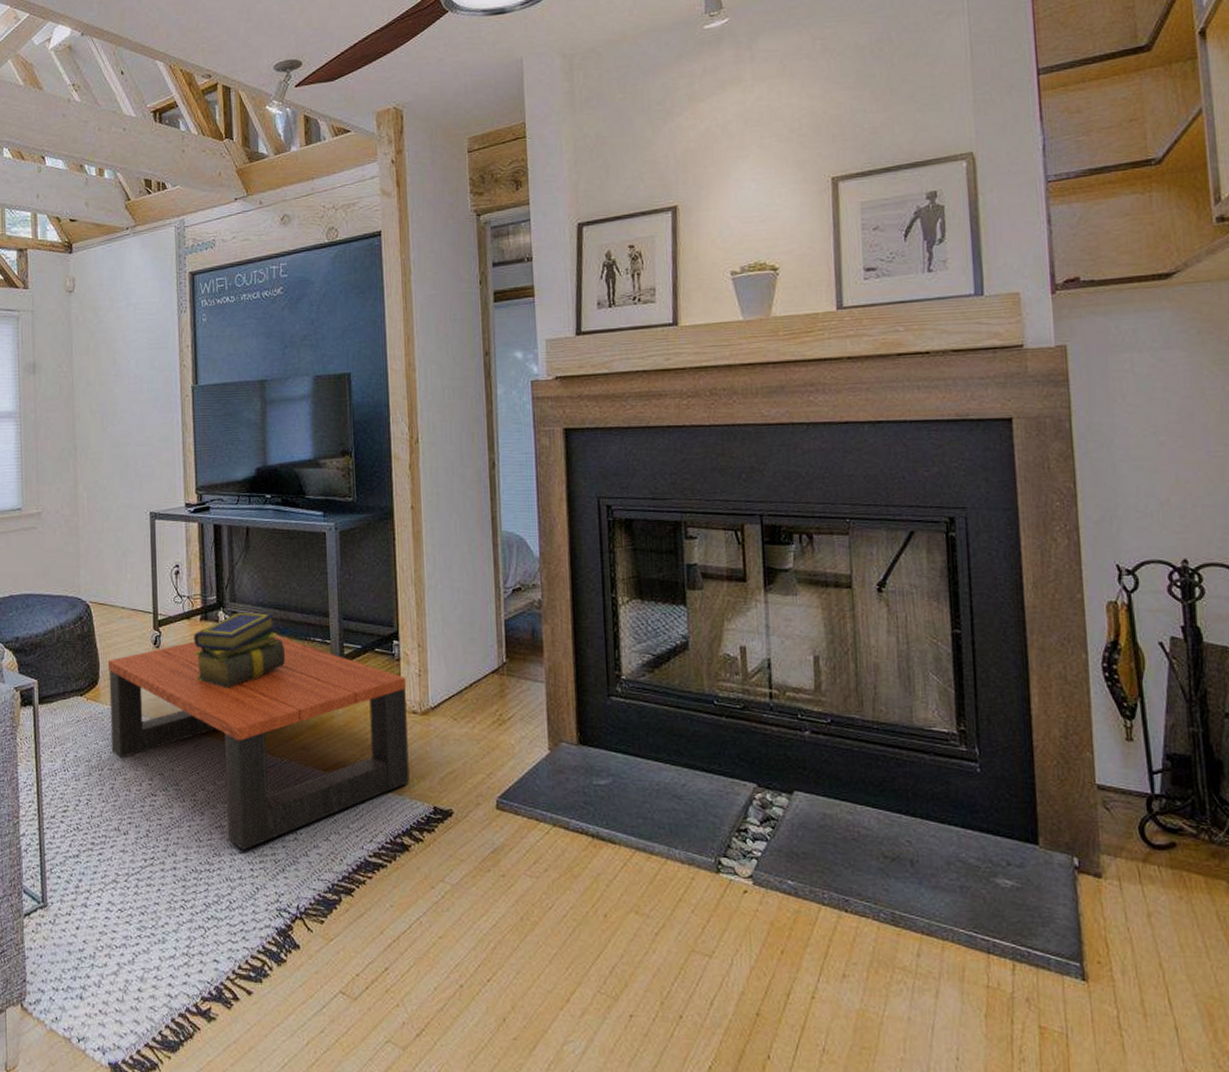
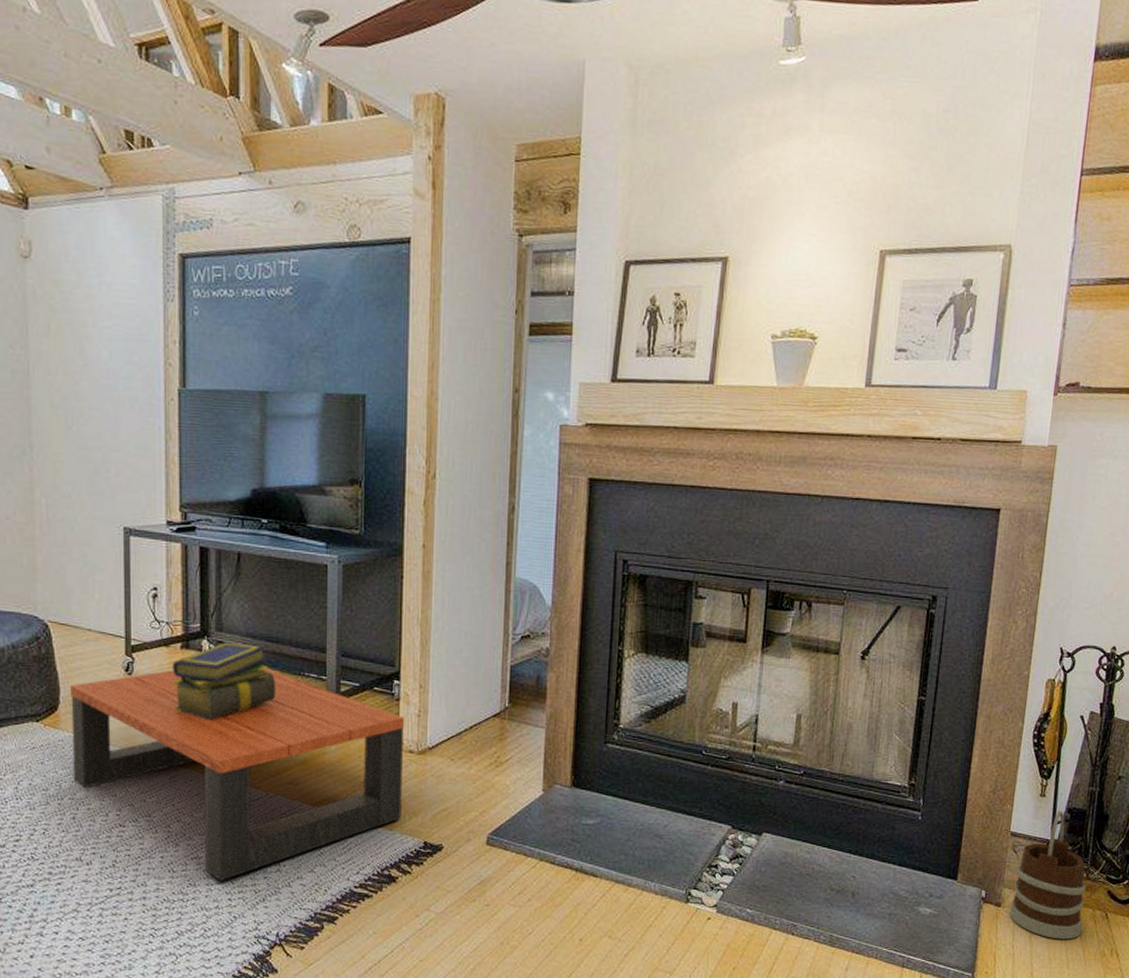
wooden bucket: none [1113,757,1218,921] -> present [1009,811,1086,940]

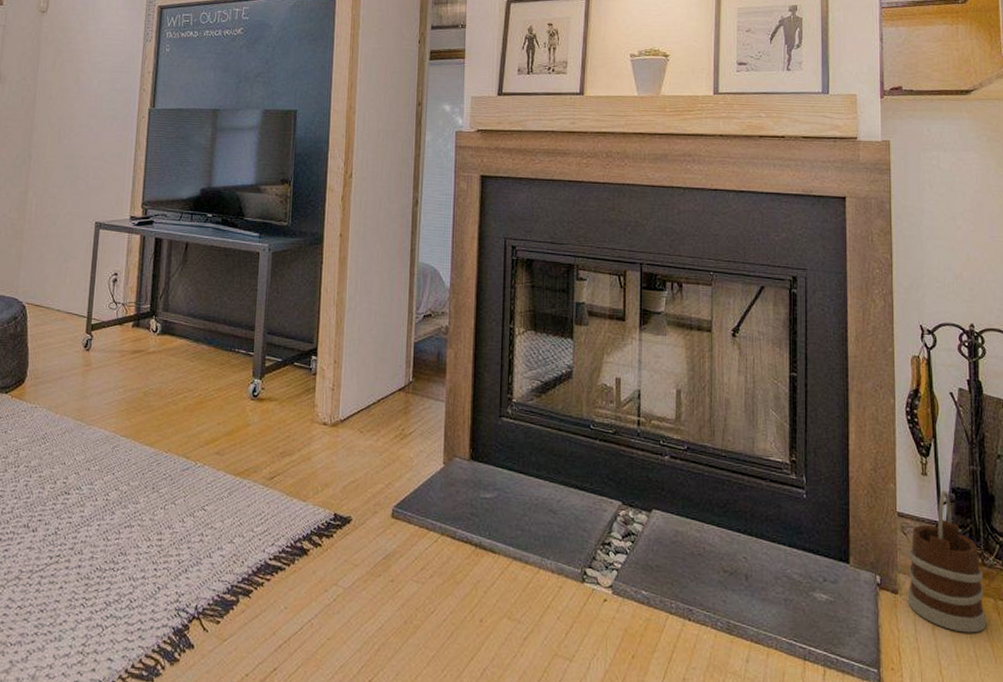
coffee table: present [70,669,405,881] -> none [30,345,320,551]
stack of books: present [173,642,277,720] -> none [121,321,210,393]

